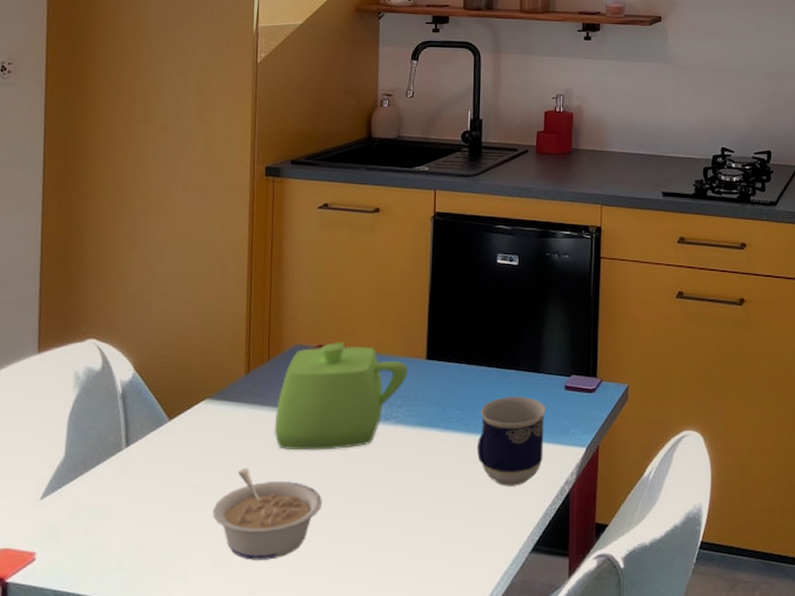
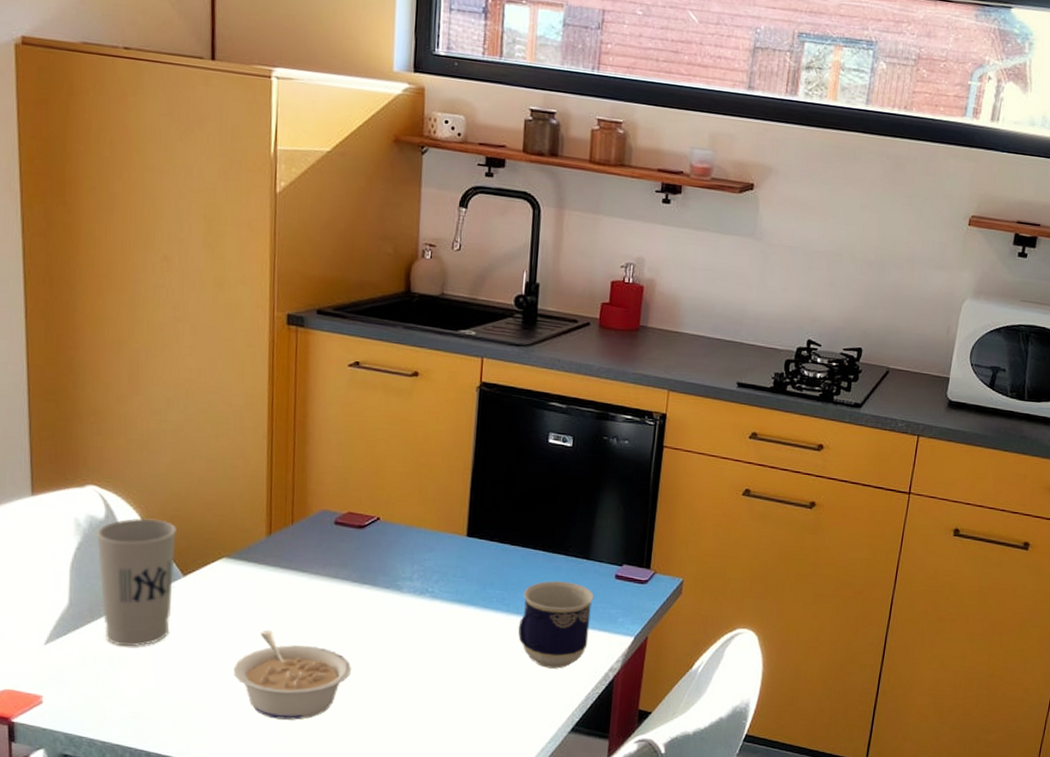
cup: none [93,366,165,496] -> present [97,518,176,647]
teapot: present [274,342,408,451] -> none [299,510,447,619]

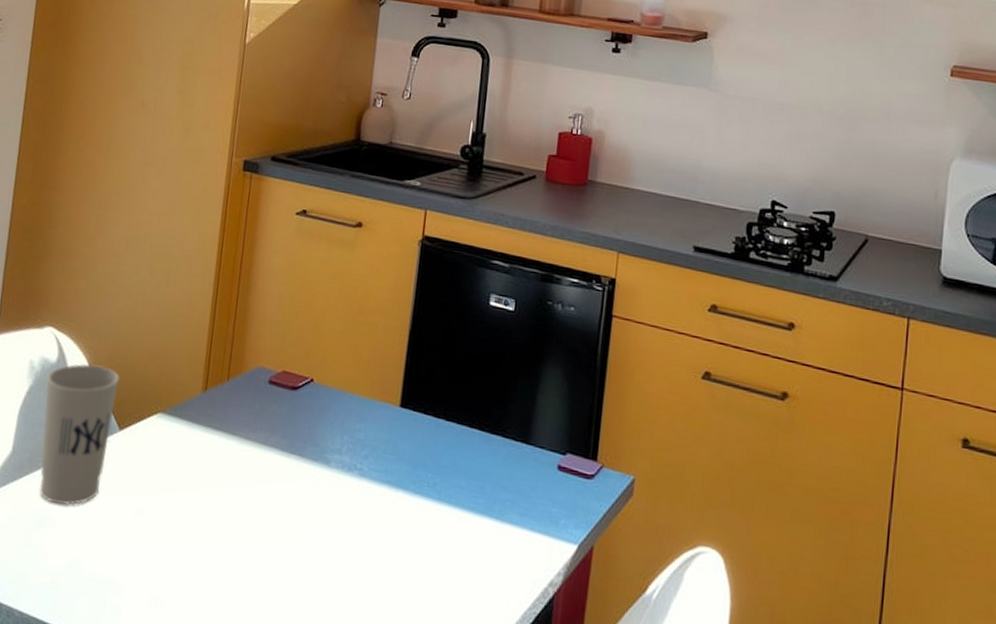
legume: present [233,630,352,720] -> none [154,498,272,609]
cup: present [518,581,594,669] -> none [449,466,533,577]

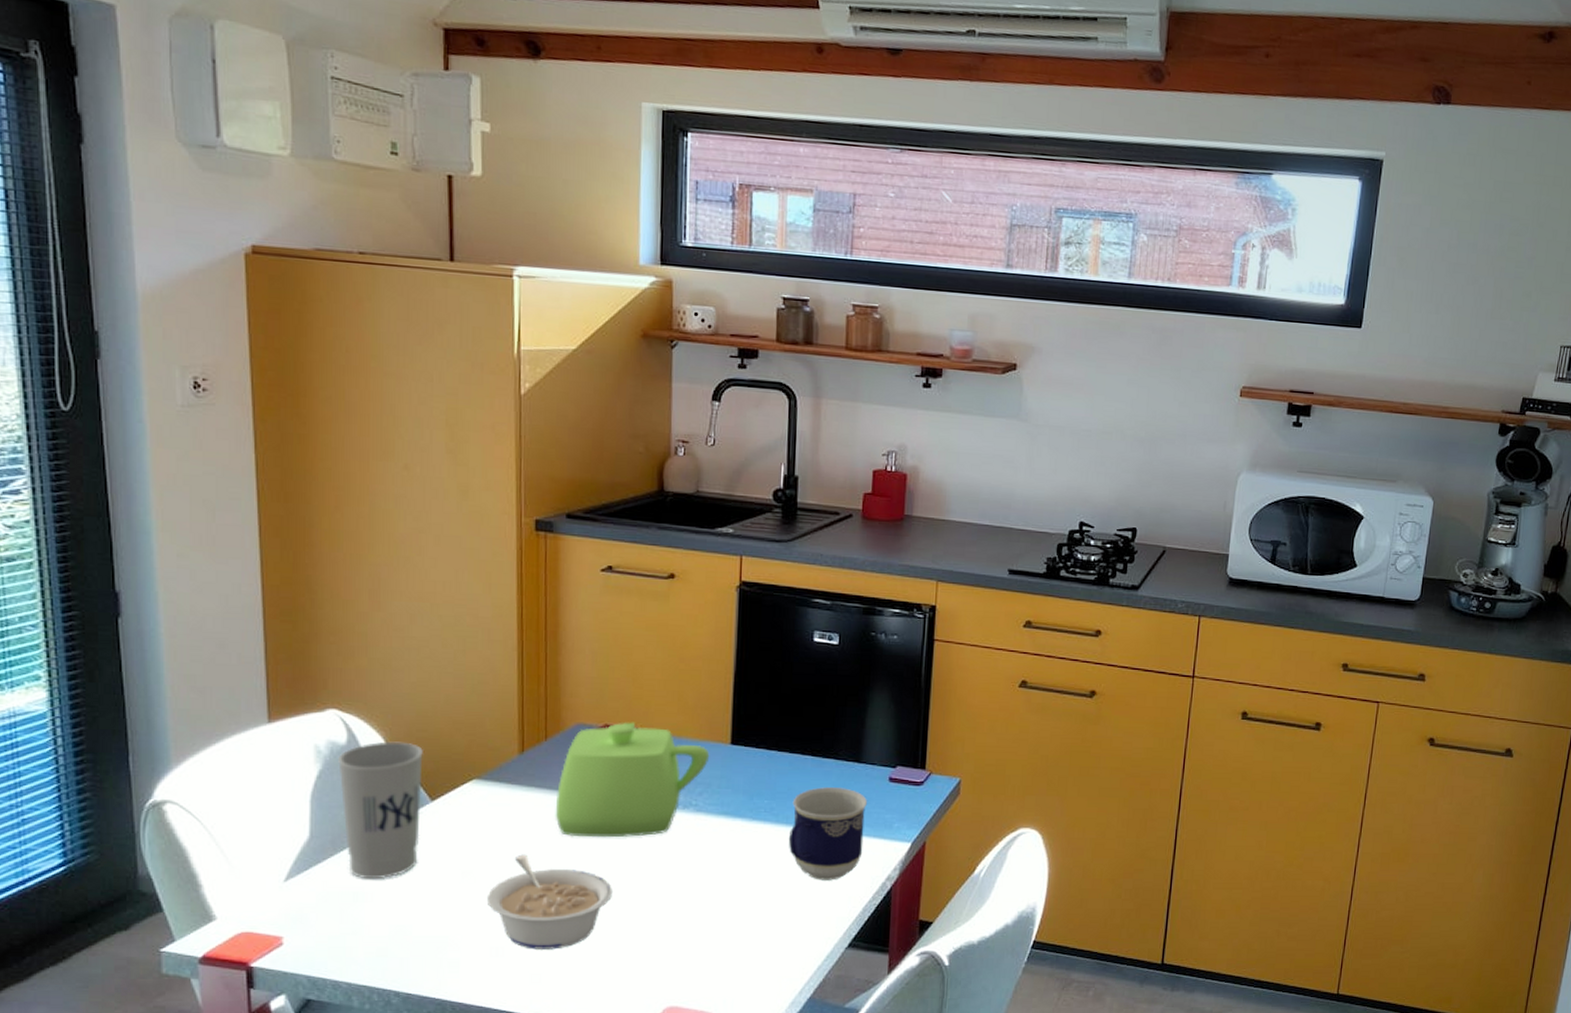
legume: none [154,498,272,609] -> present [486,854,614,950]
teapot: none [227,370,379,497] -> present [555,722,710,838]
cup: none [449,466,533,577] -> present [789,787,867,880]

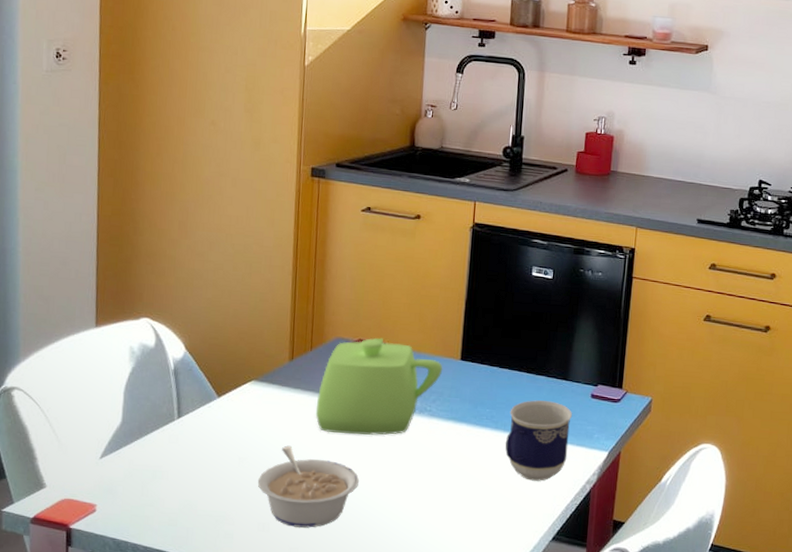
cup: present [338,741,423,880] -> none [147,346,214,460]

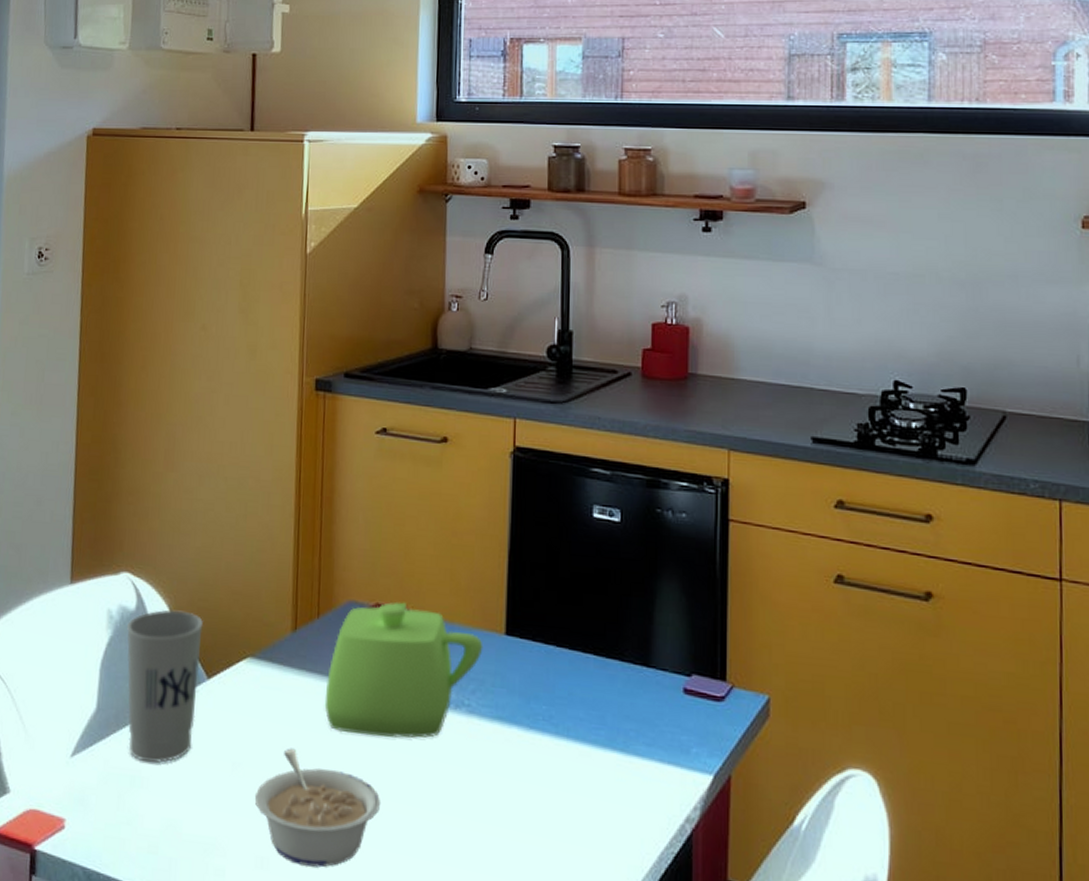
cup: none [147,346,214,460] -> present [127,609,203,763]
cup: present [505,400,572,481] -> none [571,694,659,815]

